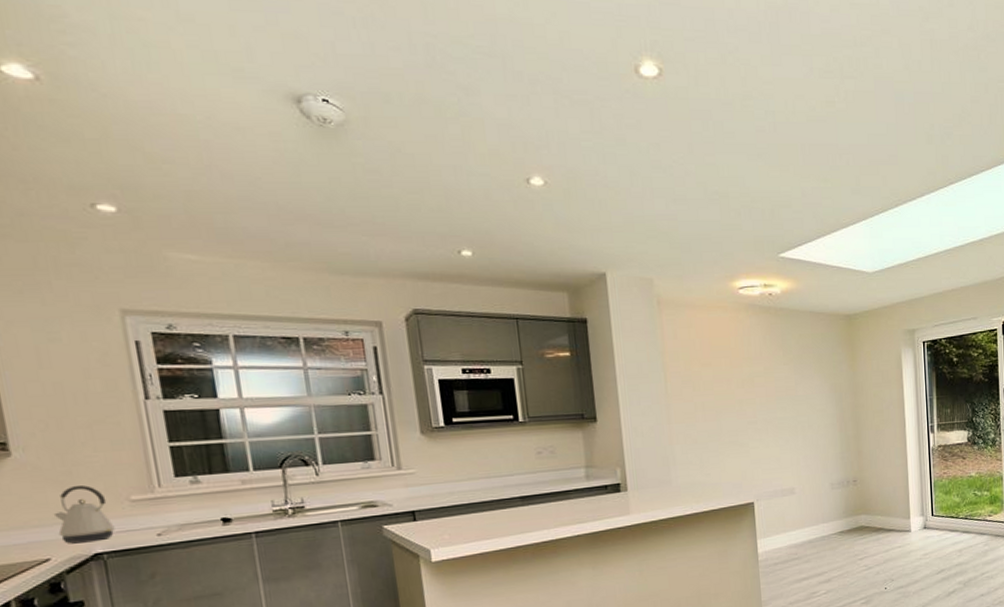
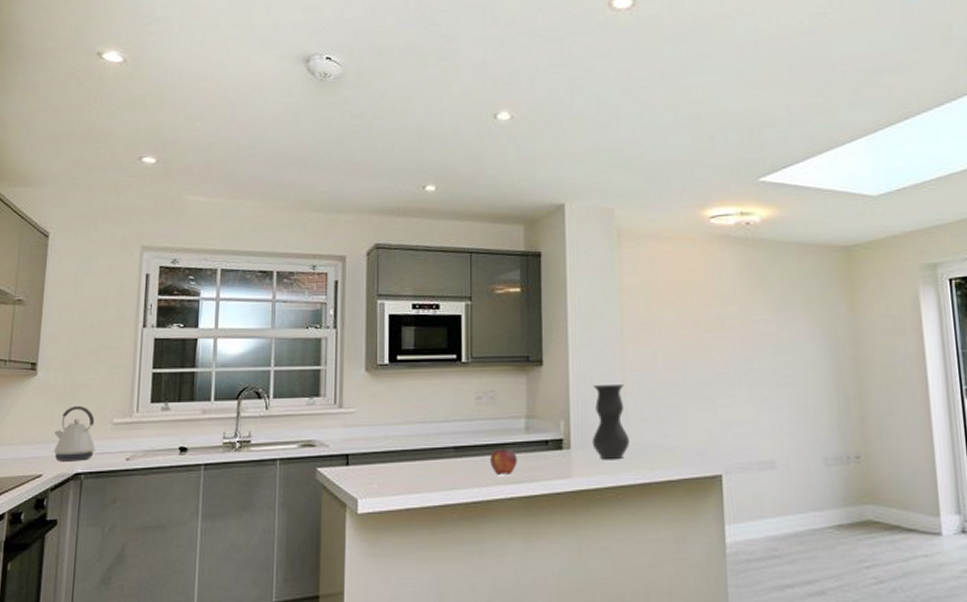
fruit: none [555,493,581,518] -> present [490,447,518,475]
vase: none [644,435,679,497] -> present [592,385,630,459]

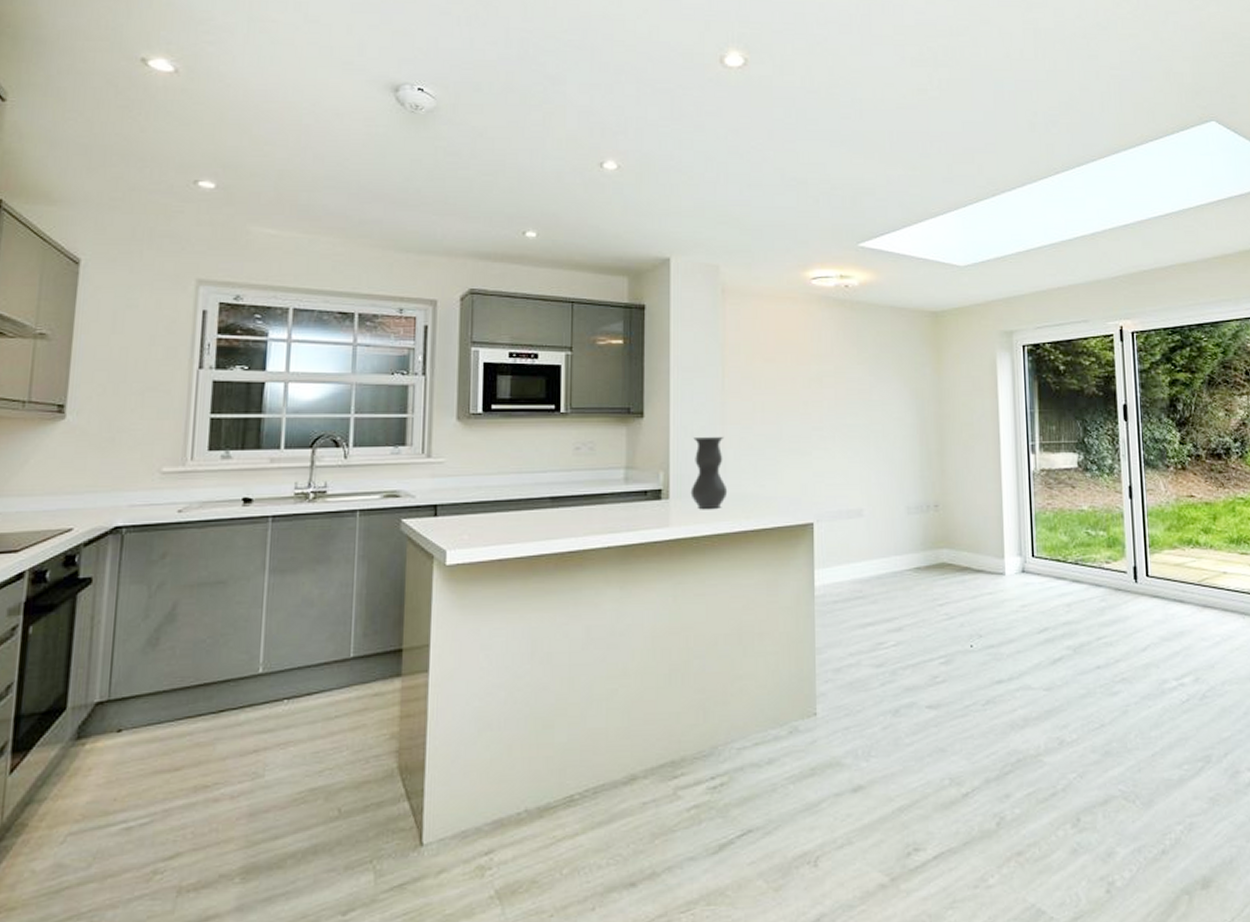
kettle: present [53,406,96,462] -> none [87,454,140,514]
fruit: present [490,447,518,475] -> none [588,497,616,525]

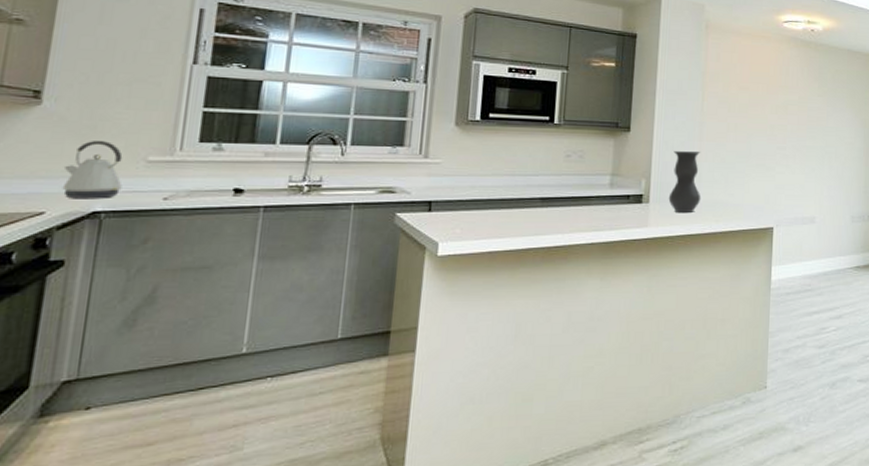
kettle: none [87,454,140,514] -> present [62,141,123,199]

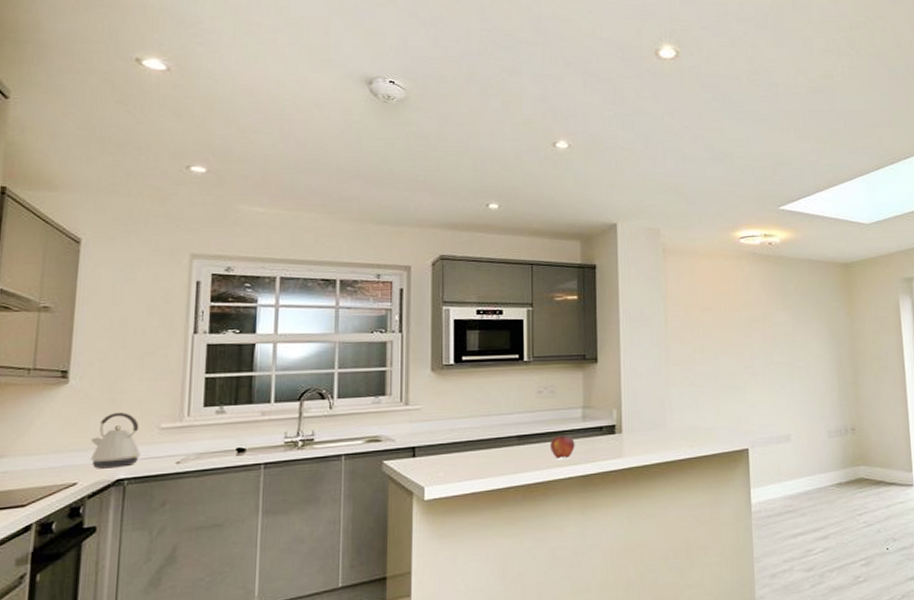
fruit: none [574,199,601,223] -> present [551,434,575,458]
vase: present [668,151,701,212] -> none [640,377,673,440]

